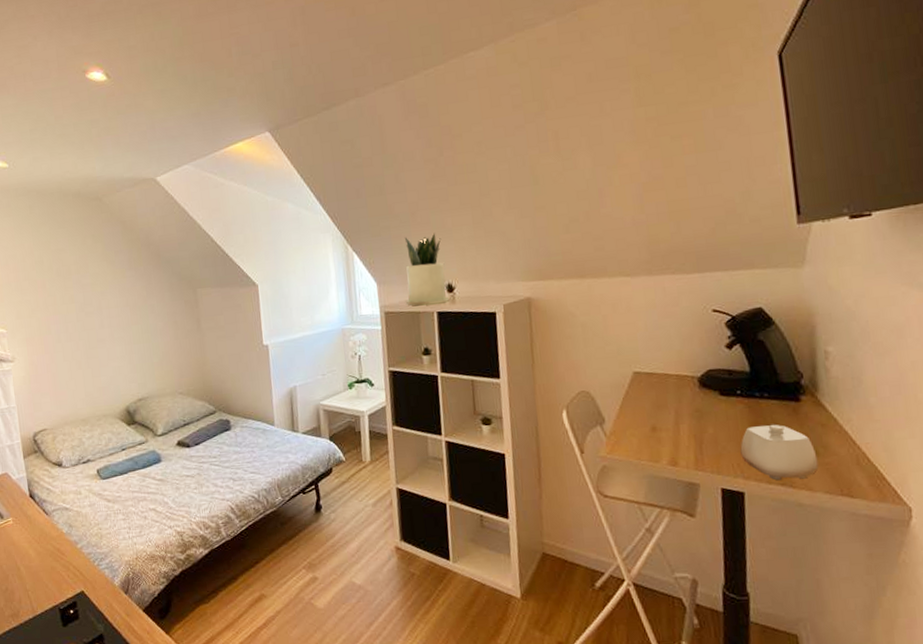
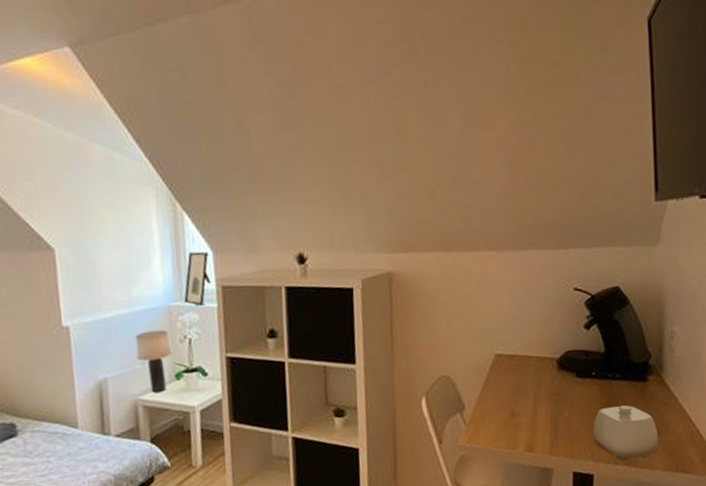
table lamp: none [317,348,346,400] -> present [135,329,172,393]
picture frame: none [354,284,376,328] -> present [184,251,211,306]
planter: present [404,234,450,306] -> none [247,193,301,280]

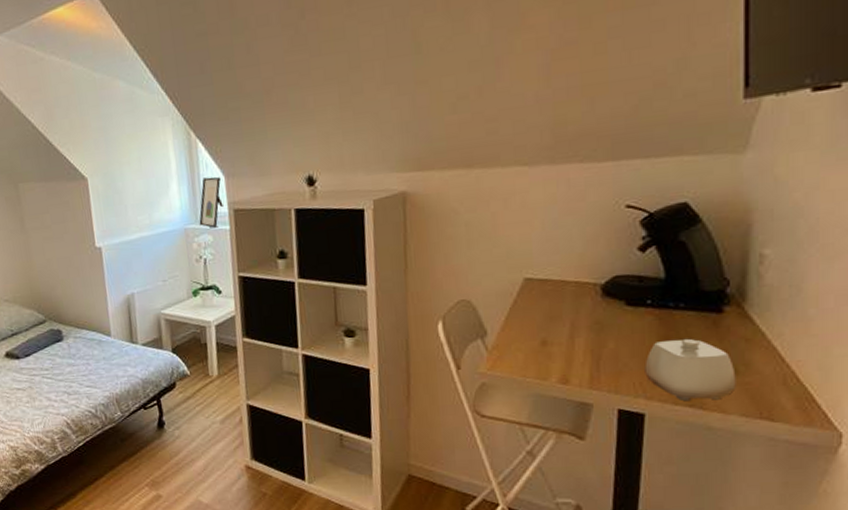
table lamp: present [135,329,172,393] -> none [156,250,189,308]

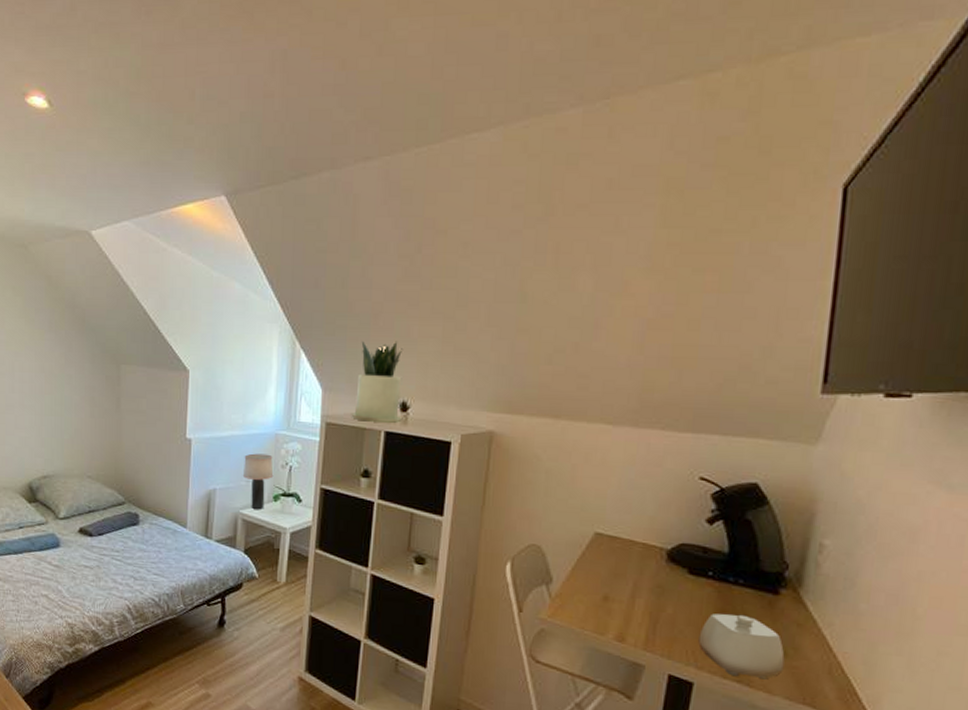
table lamp: none [156,250,189,308] -> present [242,453,274,510]
picture frame: present [199,176,223,228] -> none [290,387,319,438]
planter: none [257,116,310,202] -> present [351,341,402,423]

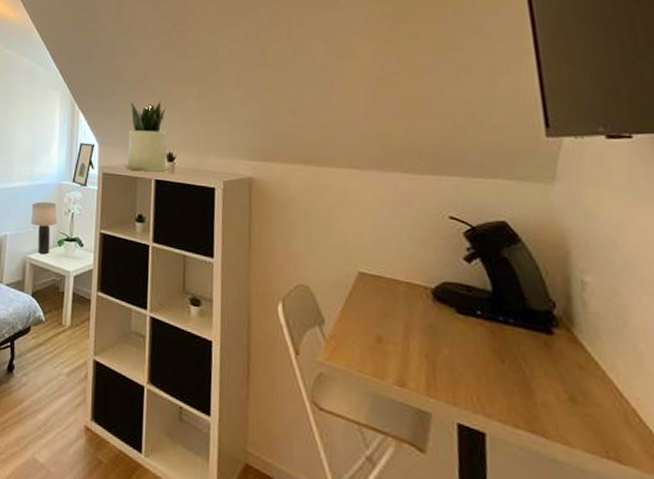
picture frame: none [290,387,319,438] -> present [72,143,96,187]
sugar bowl: present [698,613,785,680] -> none [480,355,577,430]

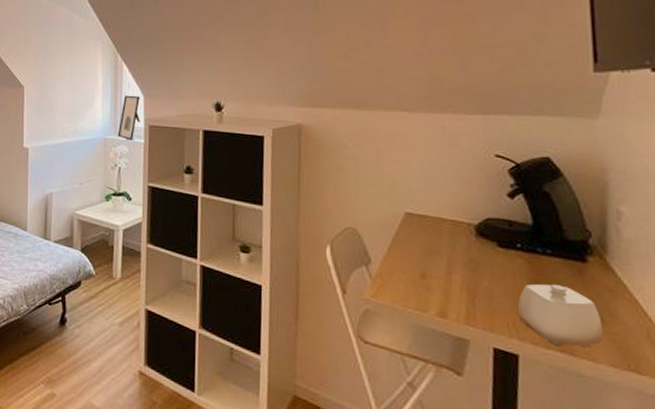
table lamp: present [30,202,58,255] -> none [76,157,105,210]
planter: present [124,102,169,172] -> none [171,50,217,122]
sugar bowl: none [480,355,577,430] -> present [517,283,604,348]

